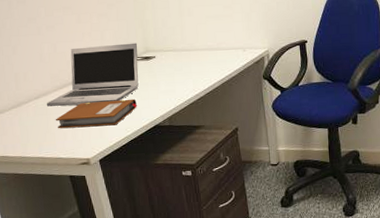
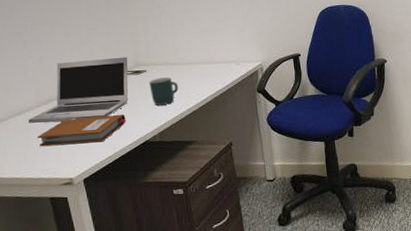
mug: none [158,63,187,91] -> present [149,76,179,106]

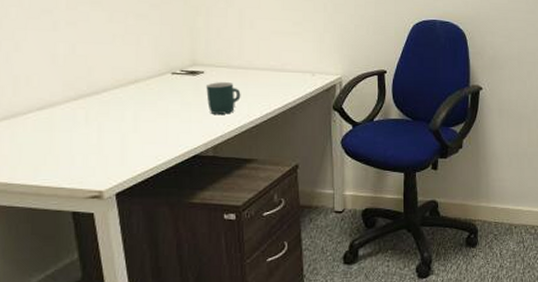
laptop: present [29,57,128,123] -> none [53,51,183,122]
notebook: present [37,114,127,147] -> none [61,119,175,151]

